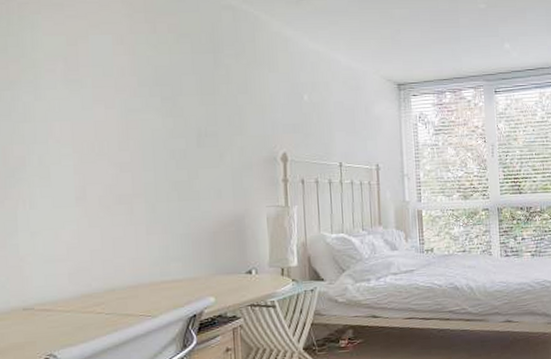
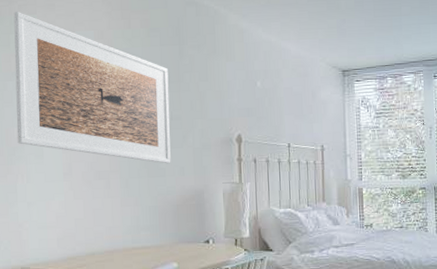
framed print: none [12,10,206,186] -> present [13,11,171,164]

